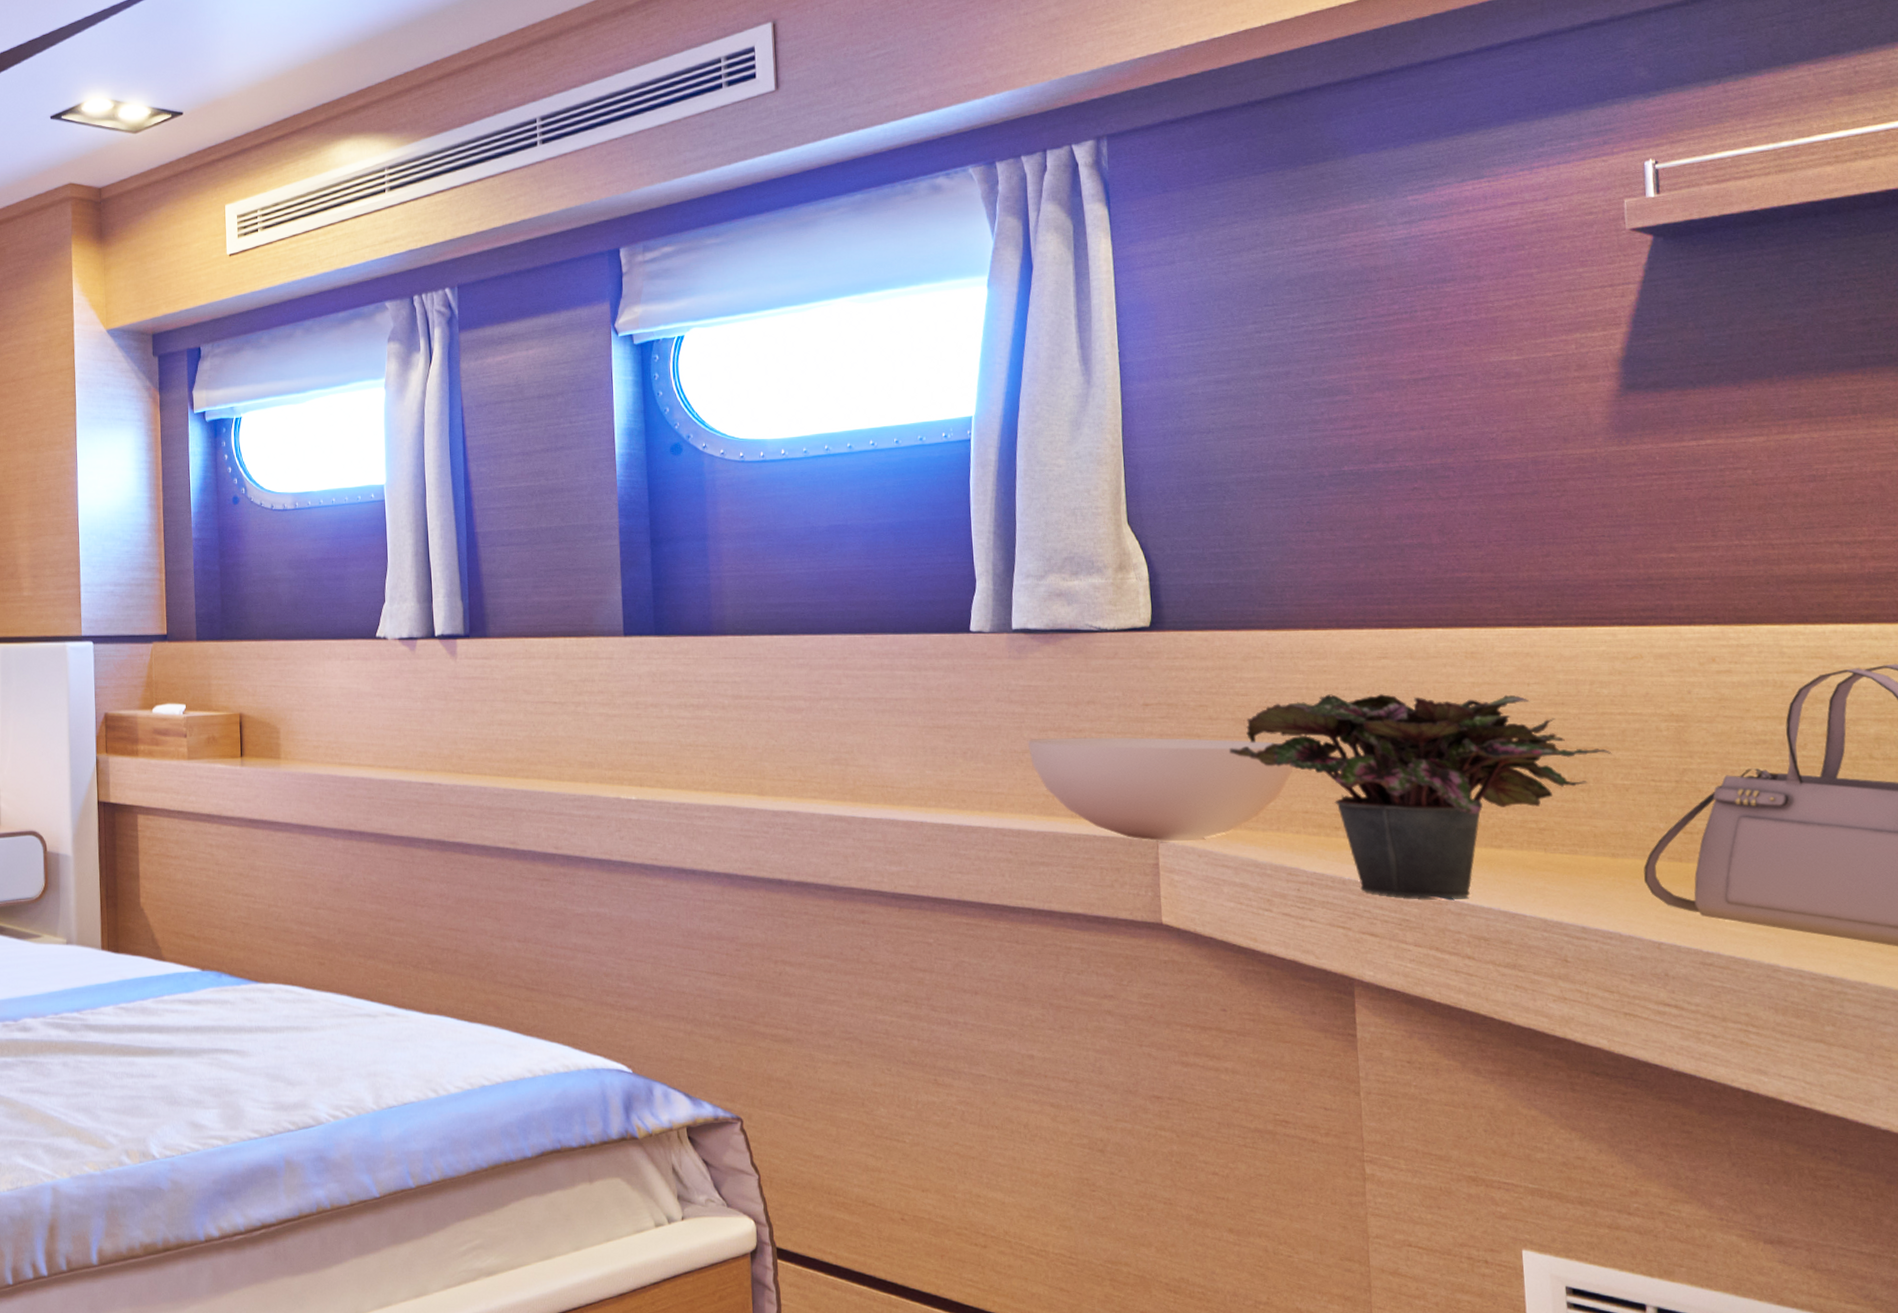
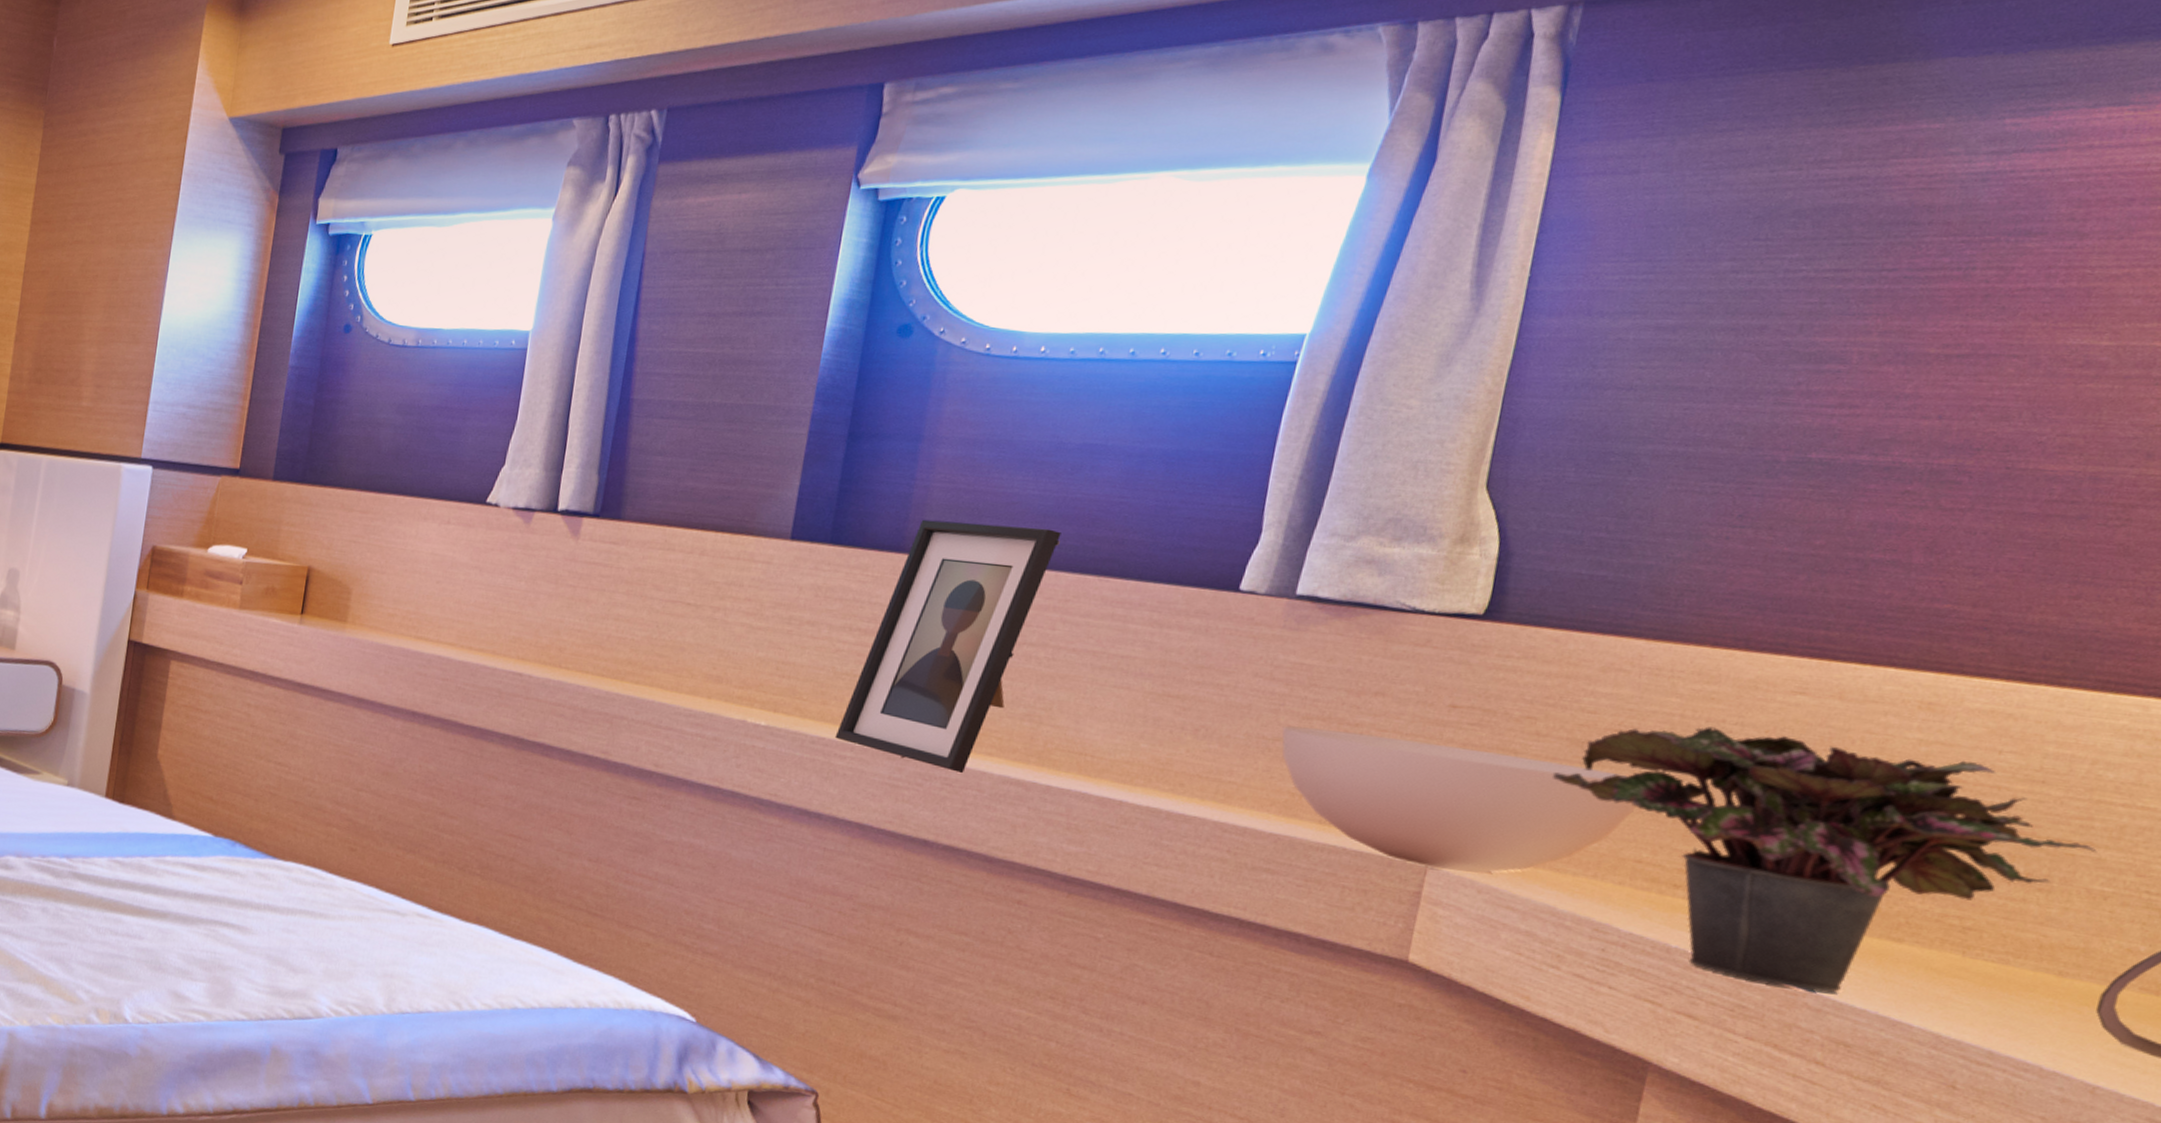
picture frame: none [692,600,829,818] -> present [834,519,1061,774]

